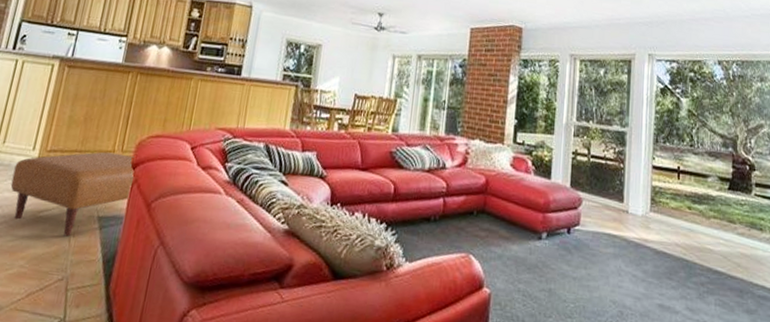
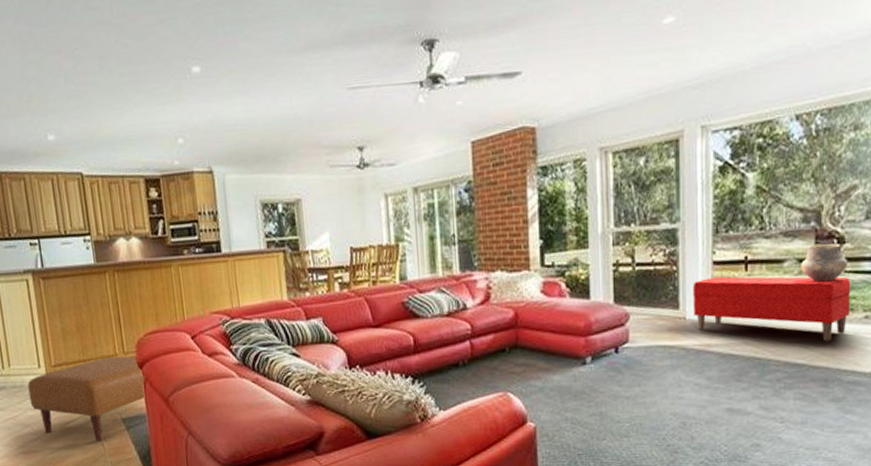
bench: none [634,179,760,255] -> present [692,276,851,342]
ceramic pot: none [721,166,758,202] -> present [801,243,848,282]

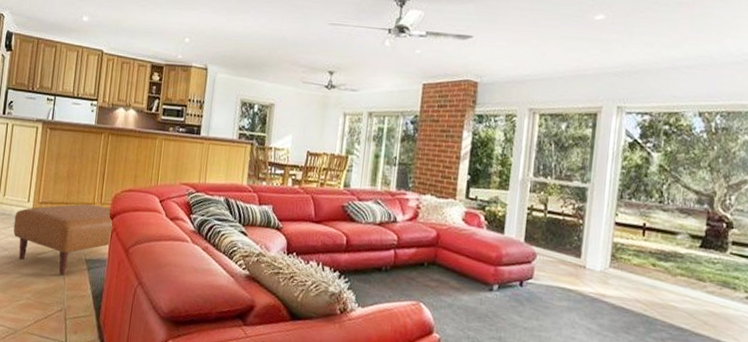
bench: present [692,276,851,342] -> none [593,235,736,313]
ceramic pot: present [801,243,848,282] -> none [692,223,735,260]

